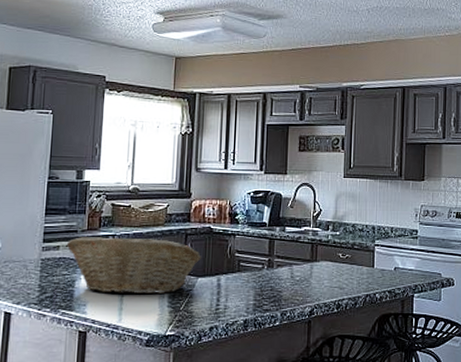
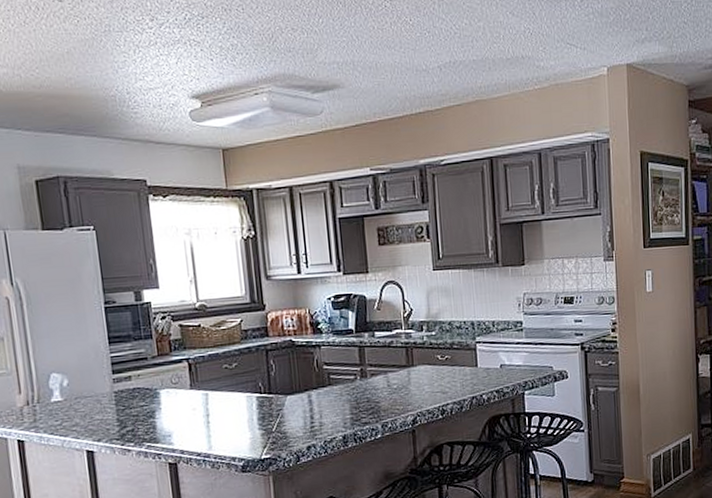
fruit basket: present [66,237,201,295] -> none [138,358,287,421]

